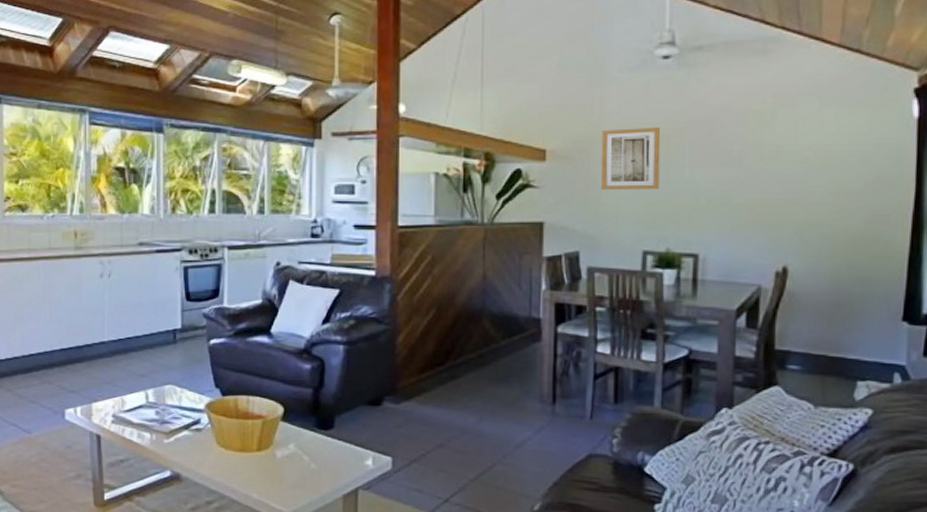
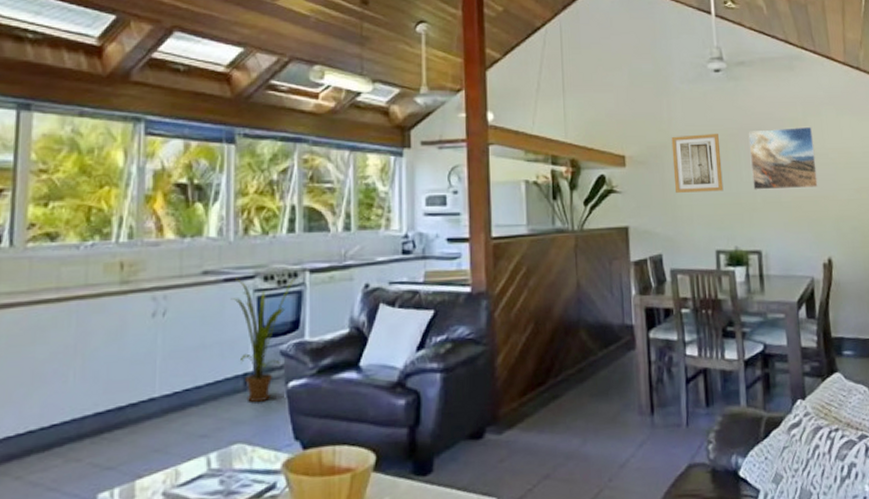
house plant: none [162,250,216,353] -> present [230,278,296,402]
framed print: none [696,120,784,190] -> present [748,126,818,190]

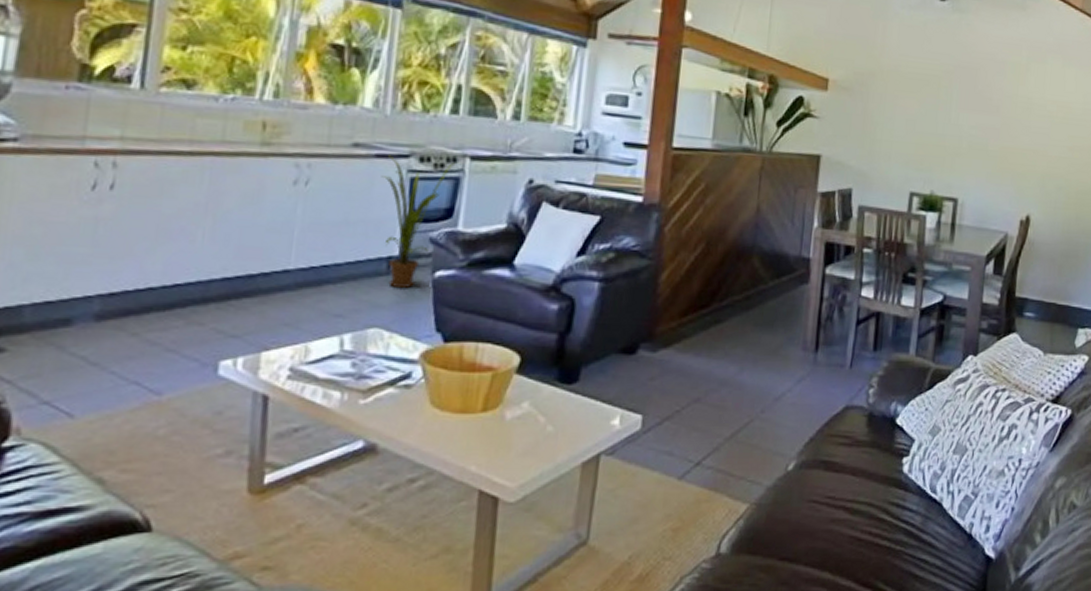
wall art: present [671,133,724,193] -> none [877,64,933,131]
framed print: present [748,126,818,190] -> none [960,70,1035,140]

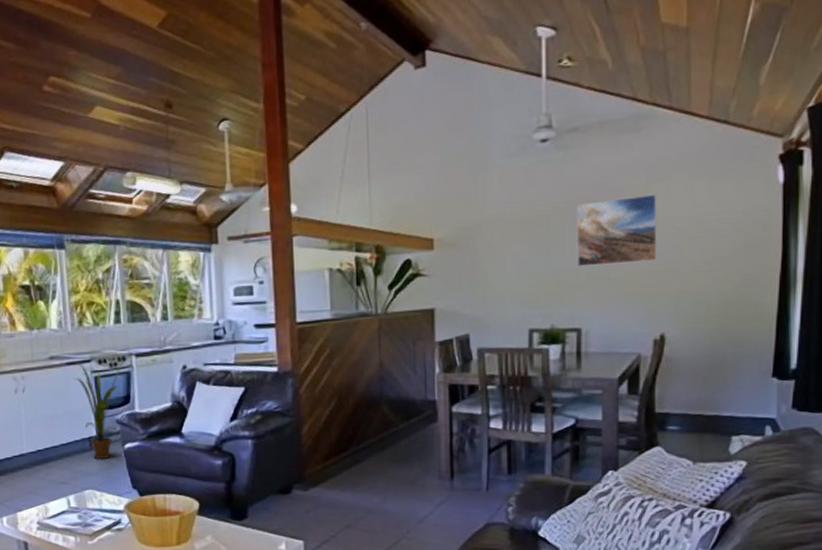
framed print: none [960,70,1035,140] -> present [576,194,657,267]

